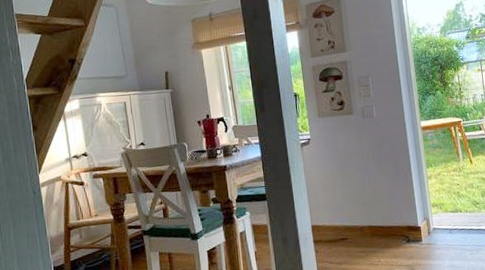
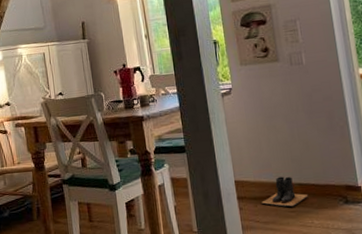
boots: none [334,220,376,248] -> present [261,176,309,208]

